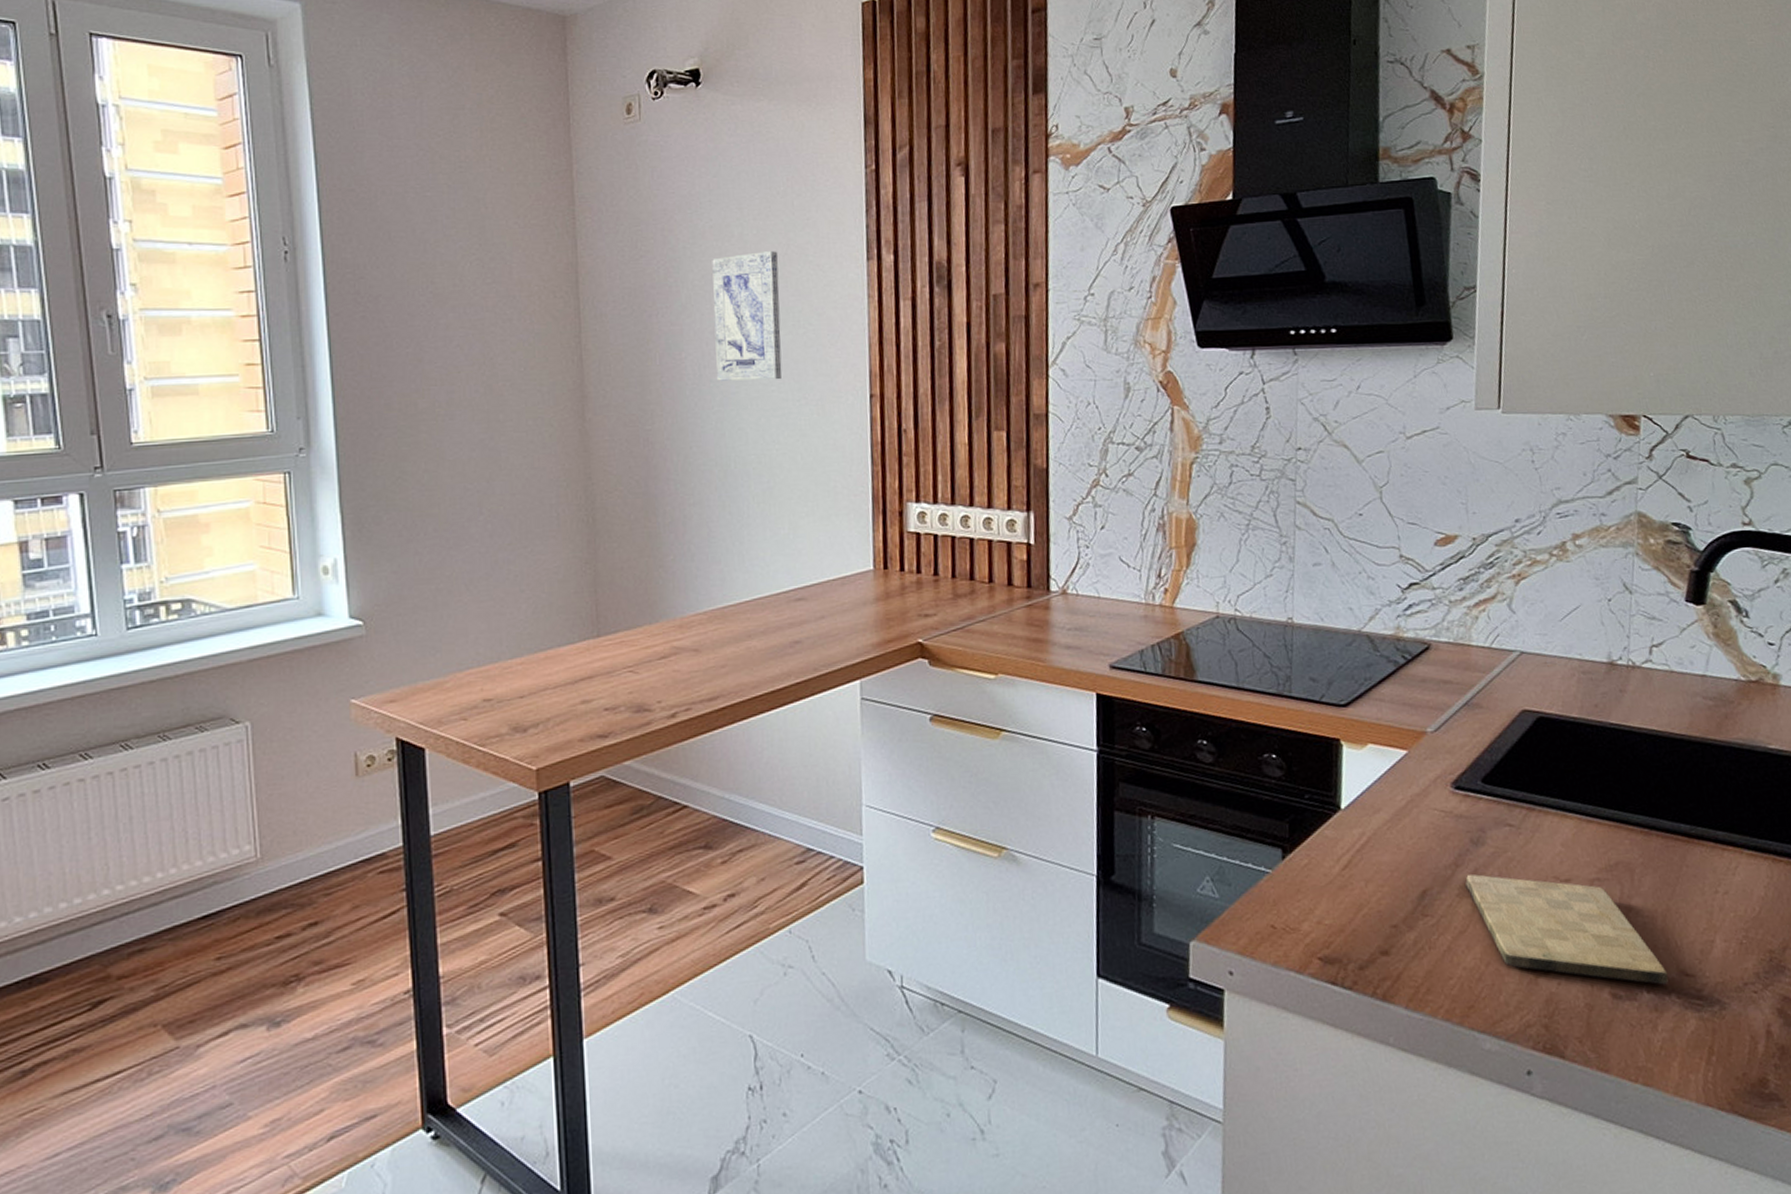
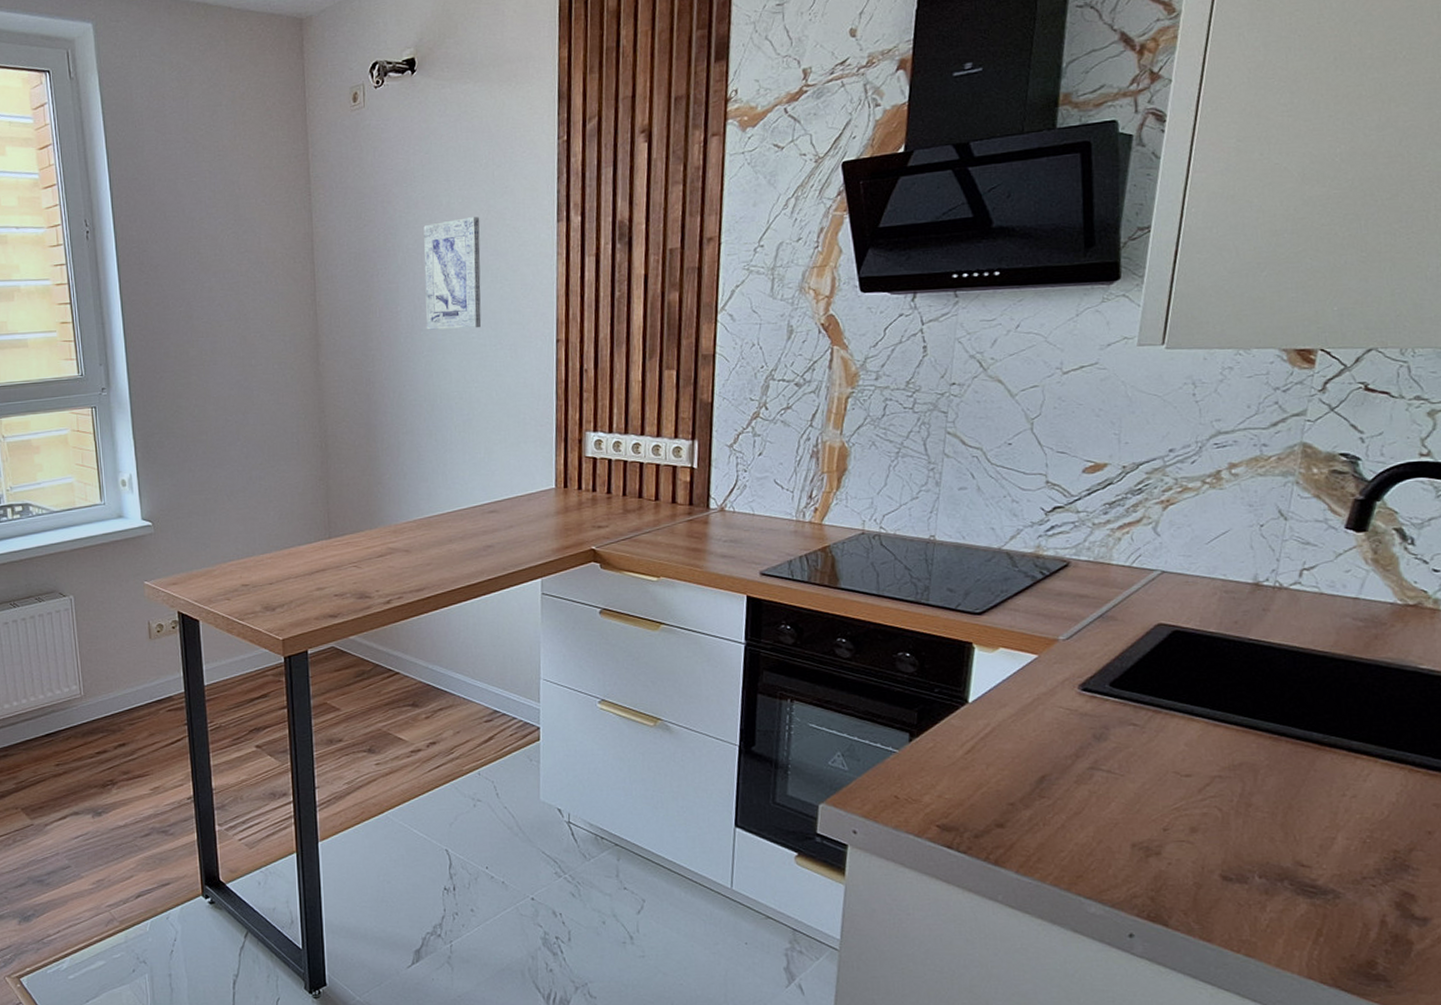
cutting board: present [1465,874,1668,985] -> none [1083,764,1282,873]

